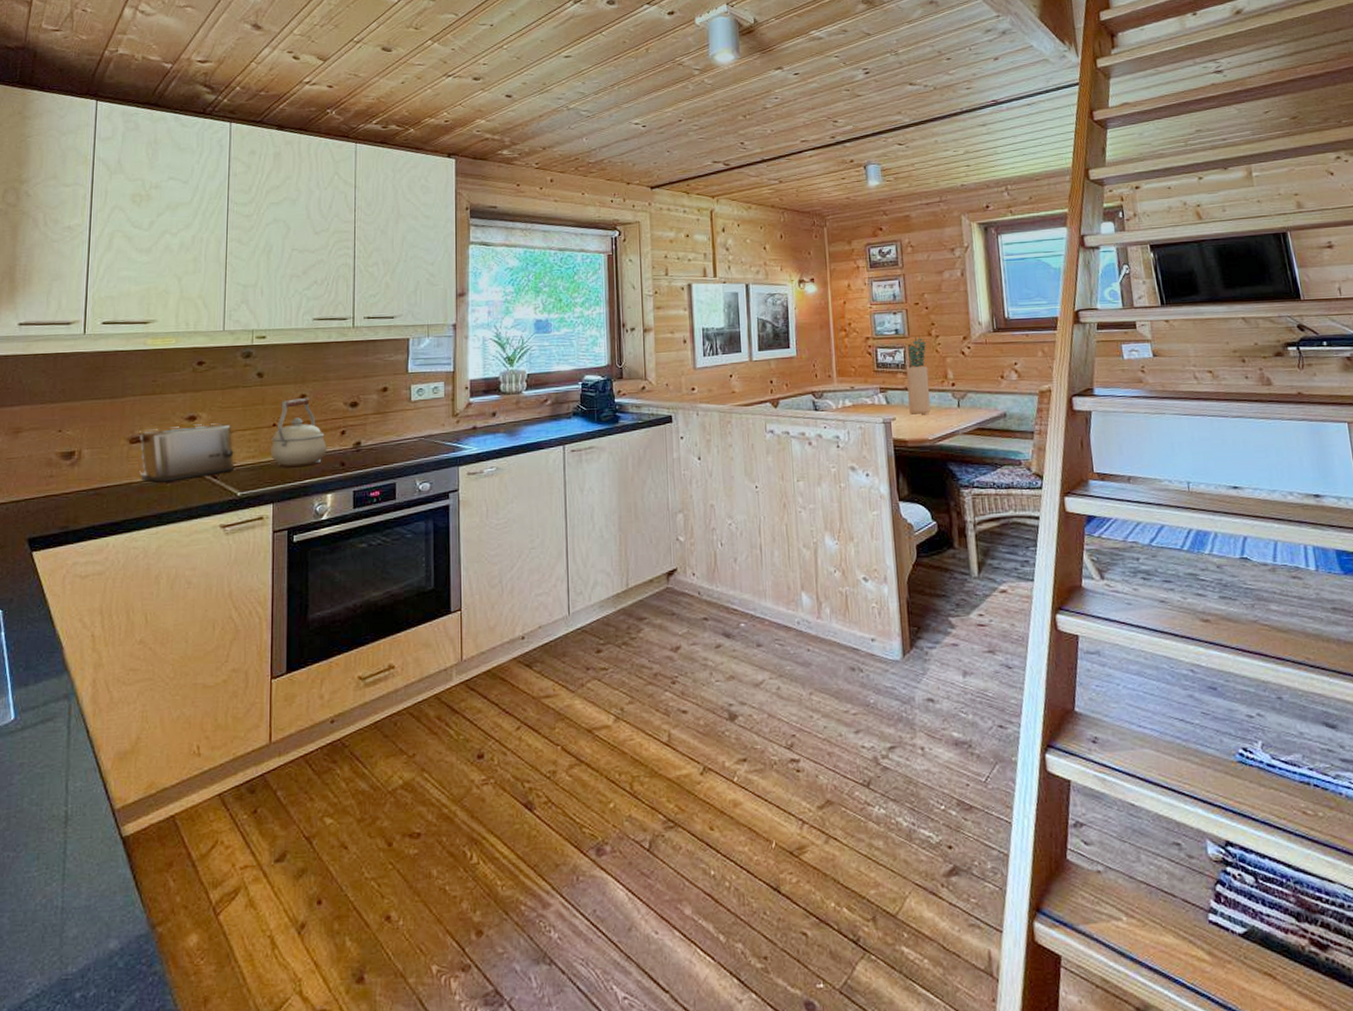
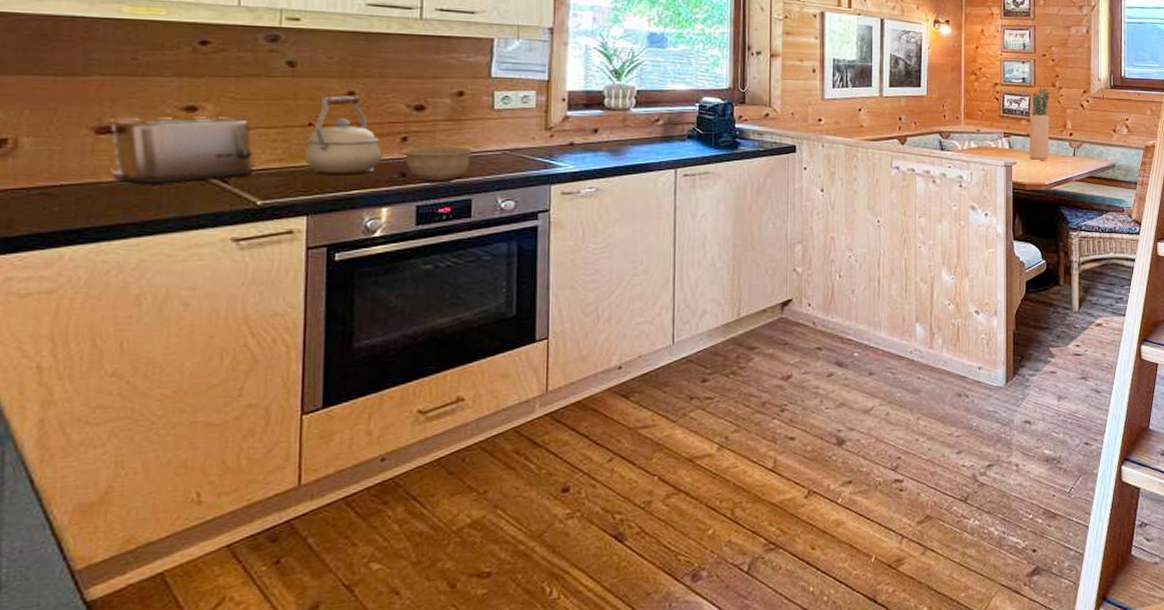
bowl: none [341,436,396,471] -> present [402,146,473,183]

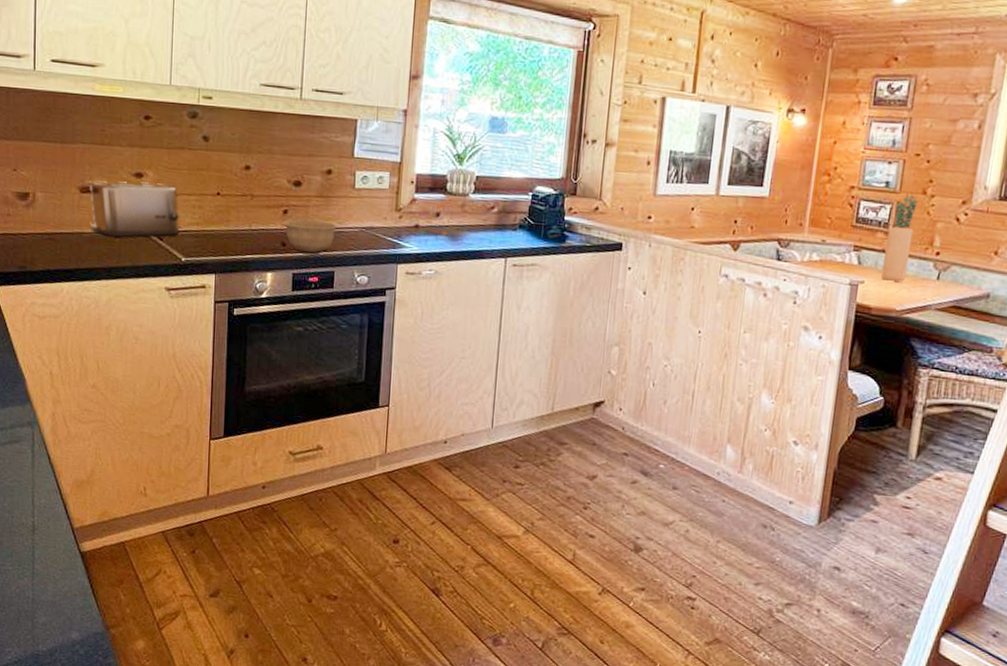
kettle: present [303,94,383,176] -> none [213,168,269,242]

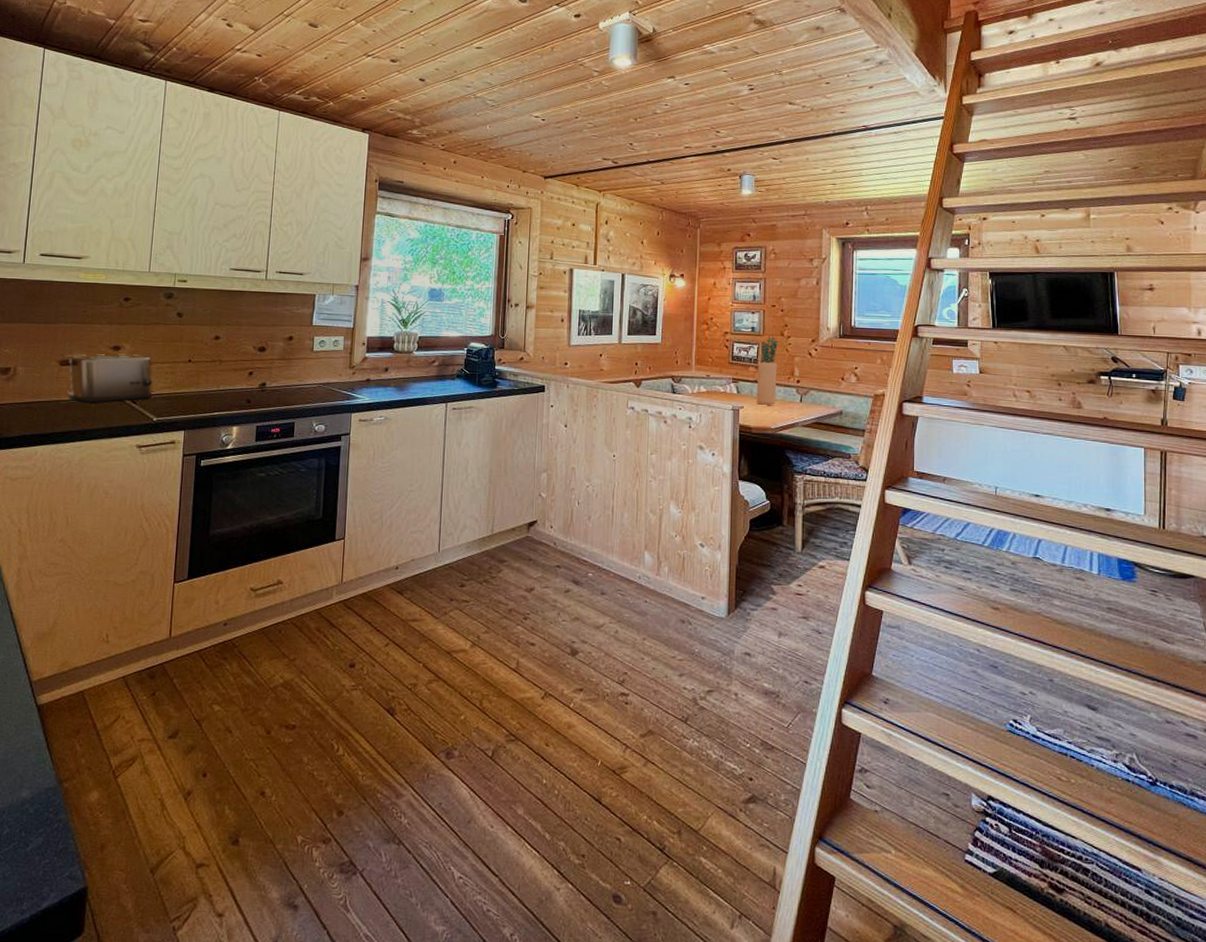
bowl: present [283,220,337,255] -> none [248,379,298,409]

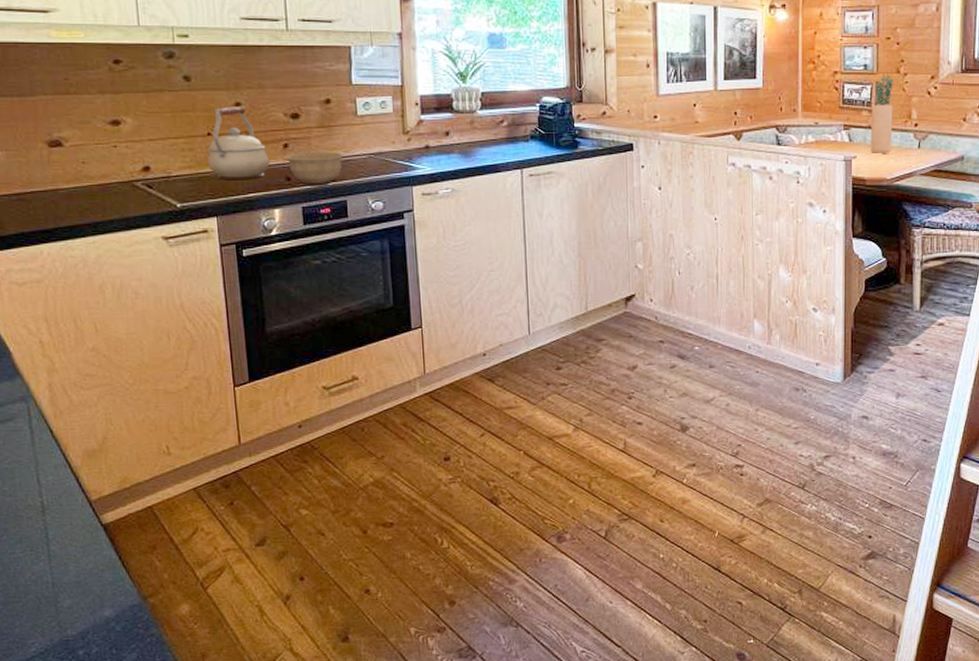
toaster: present [67,354,153,404] -> none [58,129,170,192]
kettle: none [184,338,236,401] -> present [206,105,270,181]
bowl: none [248,379,298,409] -> present [285,151,344,186]

